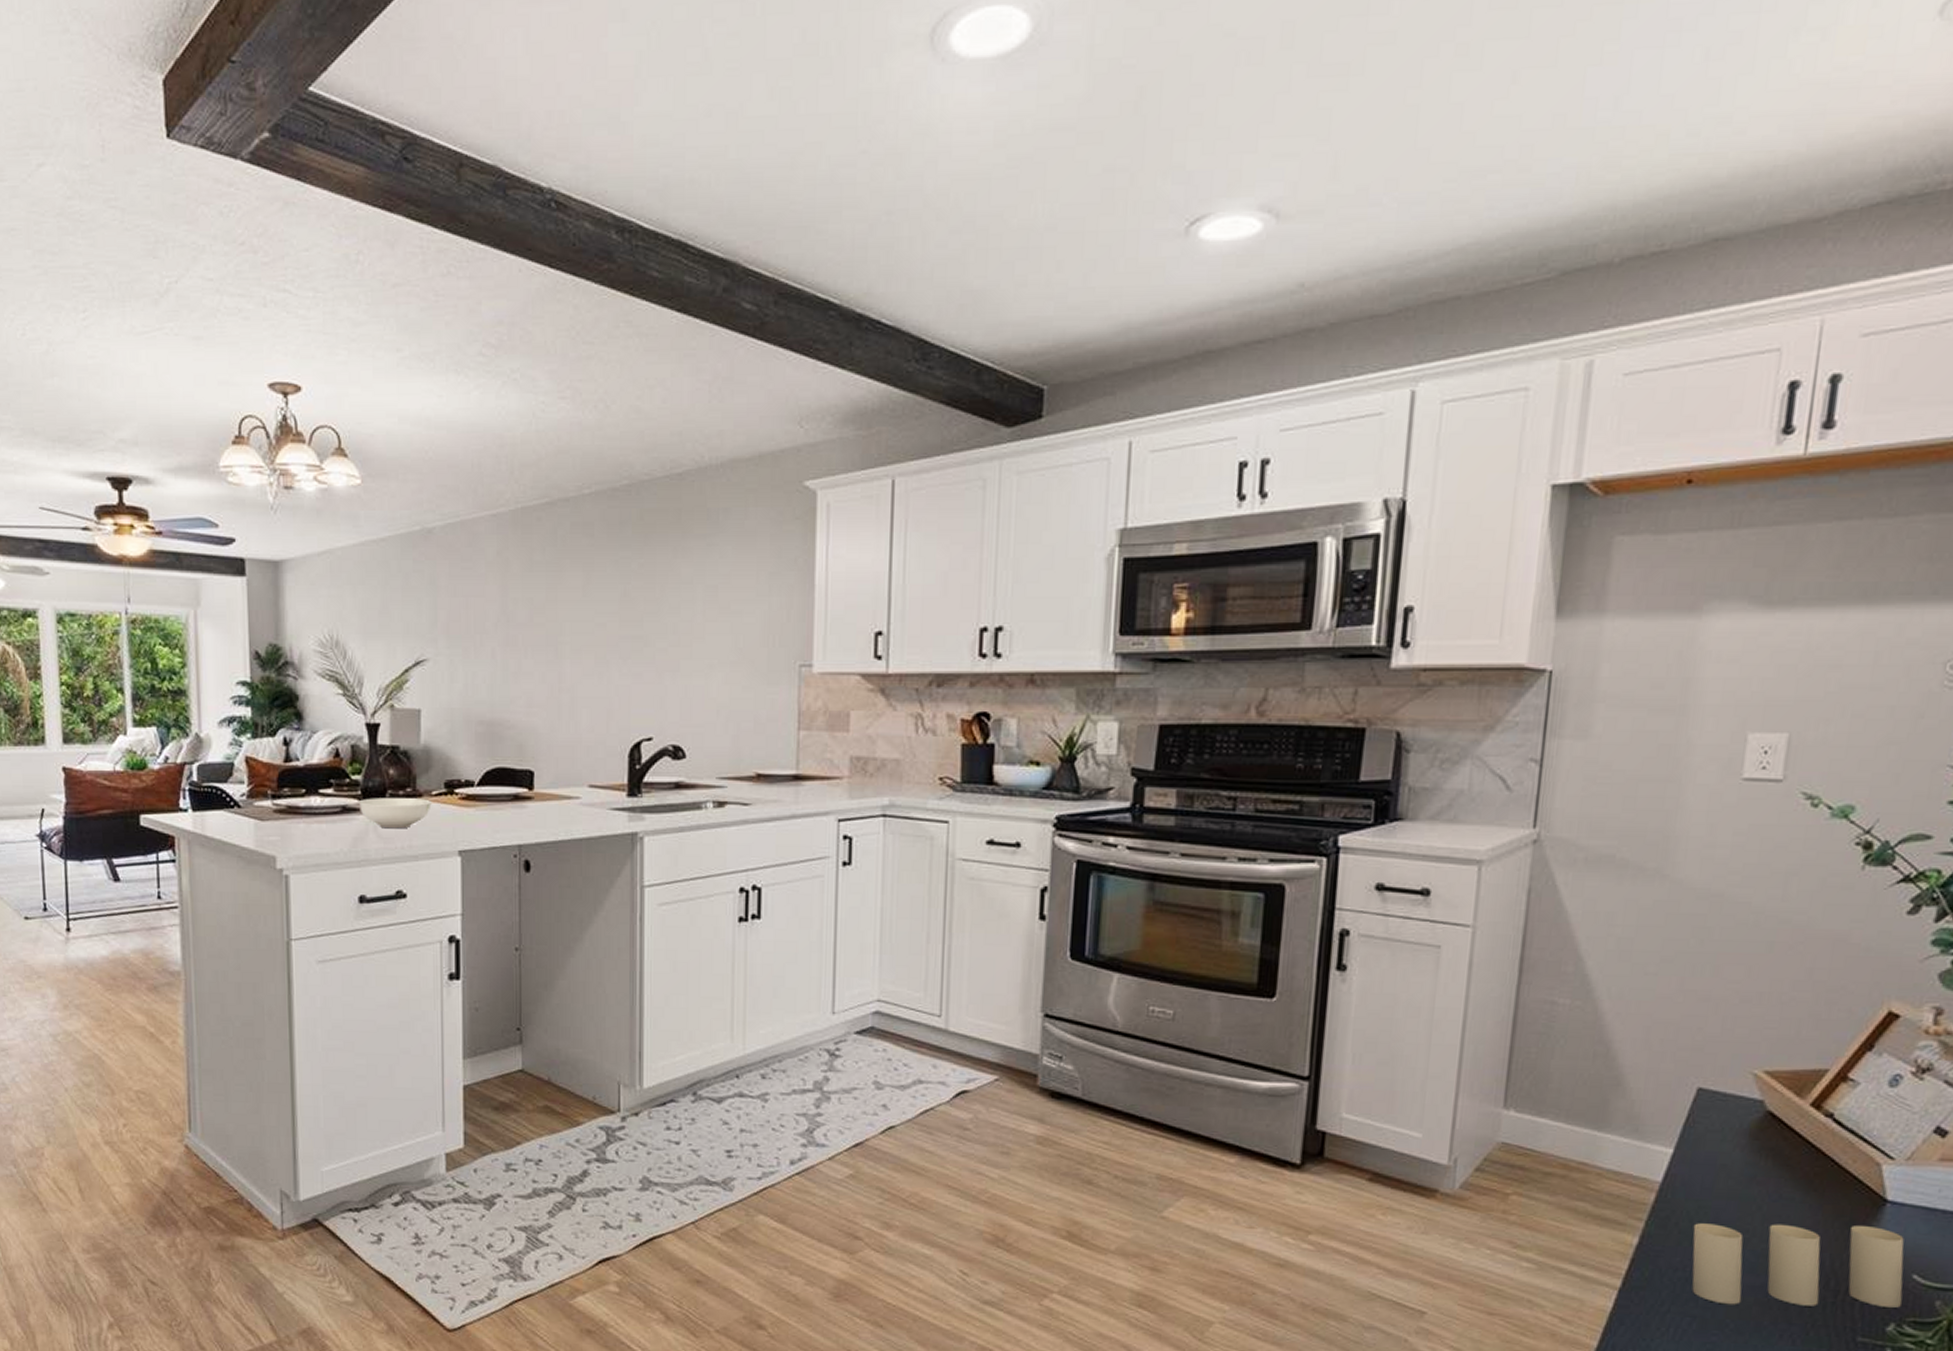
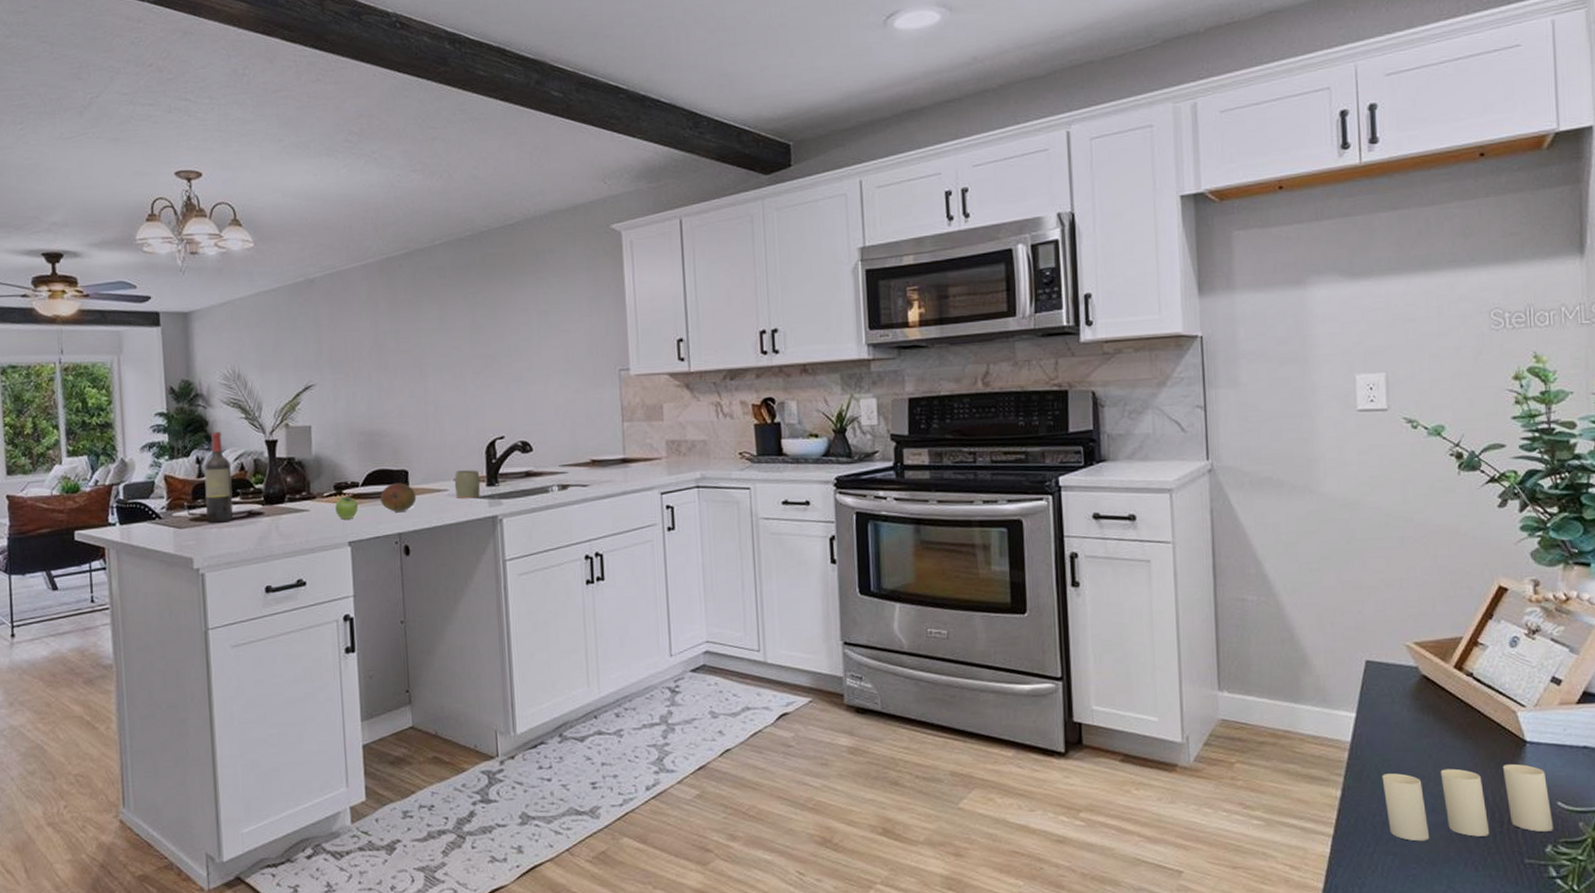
wine bottle: none [292,708,325,819] -> present [204,431,233,524]
bowl: present [358,798,432,829] -> none [261,500,324,528]
fruit: none [445,796,473,824] -> present [335,496,359,520]
fruit: none [499,785,542,819] -> present [380,483,417,512]
mug: none [588,776,620,810] -> present [454,470,481,499]

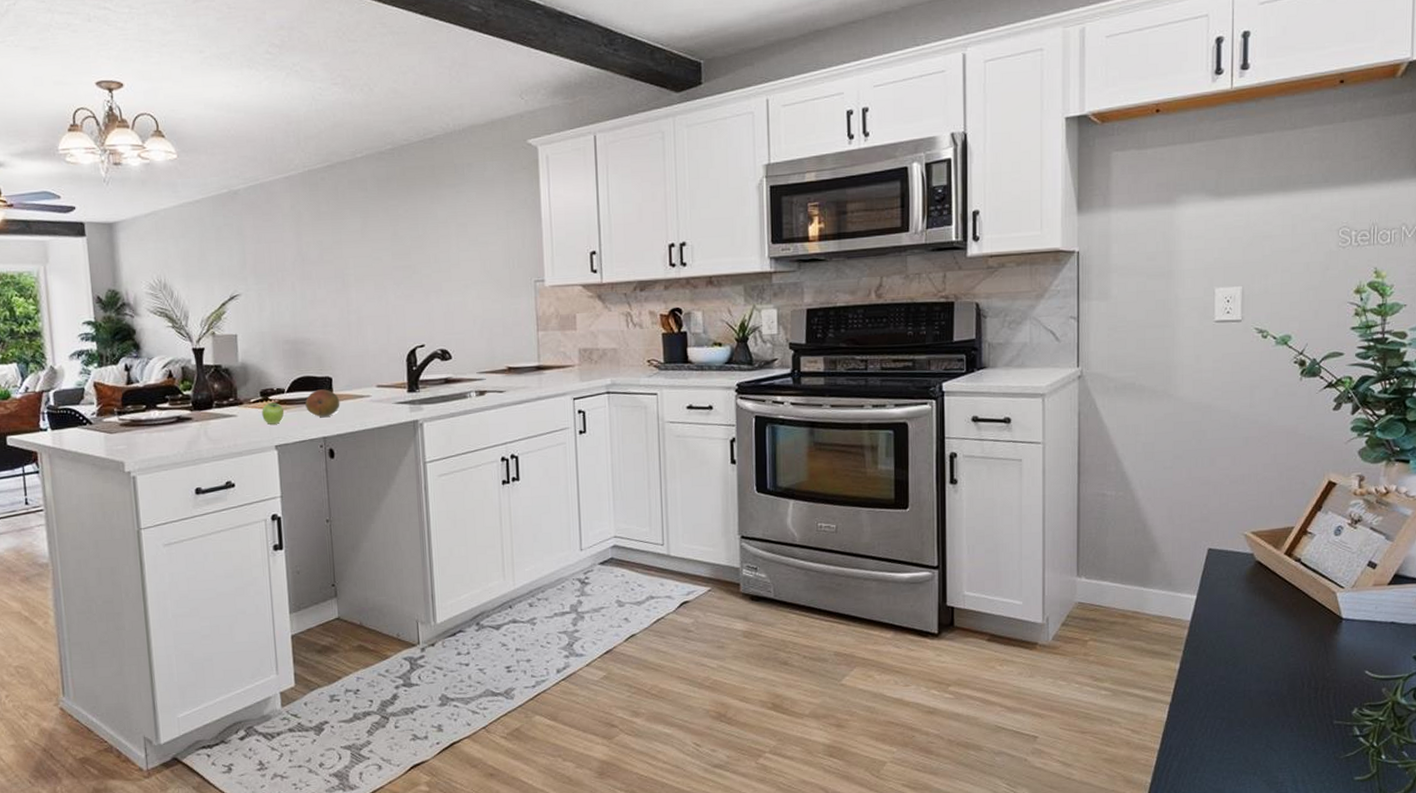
wine bottle: present [204,431,233,524] -> none [133,339,163,429]
mug: present [454,470,481,499] -> none [376,377,402,405]
toilet paper roll: present [1382,764,1554,842] -> none [1216,638,1361,707]

